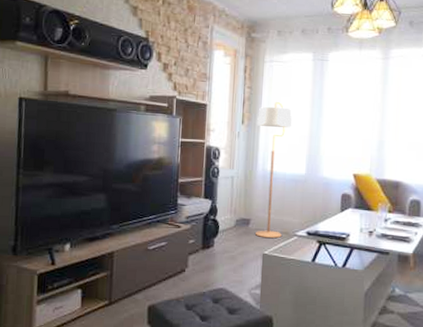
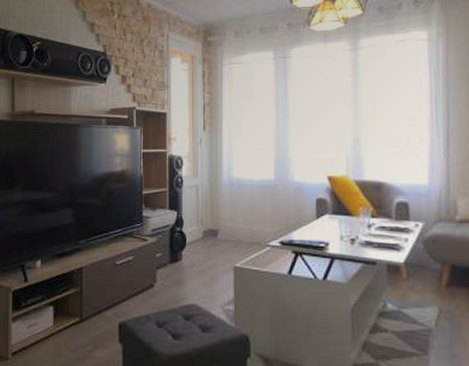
floor lamp: present [254,102,293,239] -> none [219,105,257,250]

